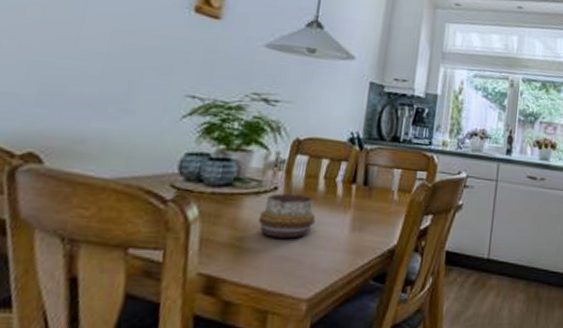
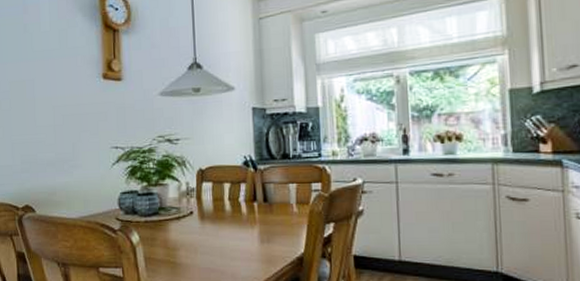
decorative bowl: present [257,193,316,239] -> none [183,216,229,253]

